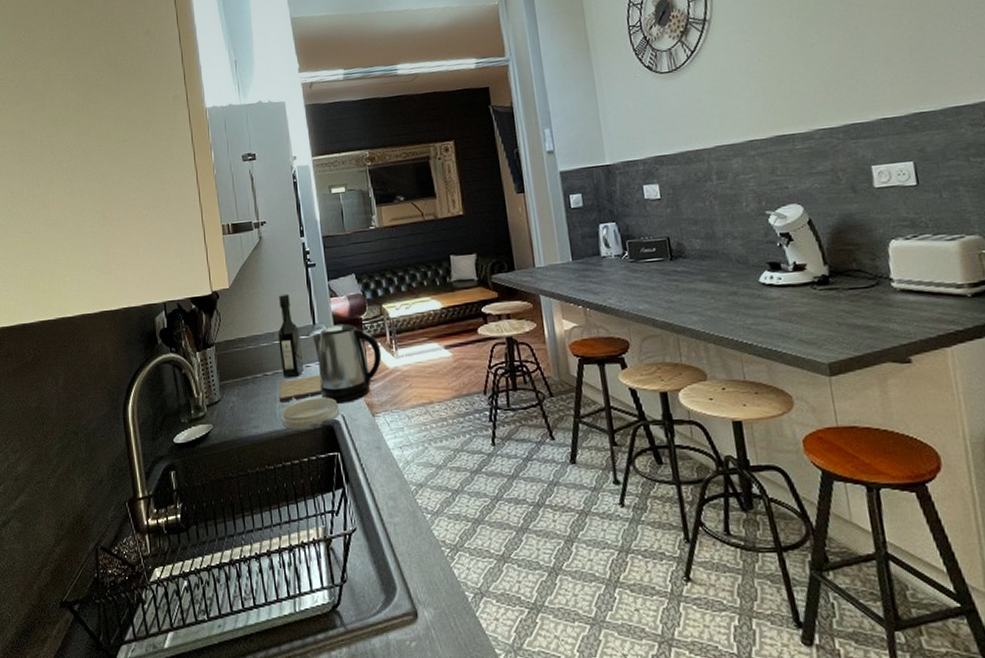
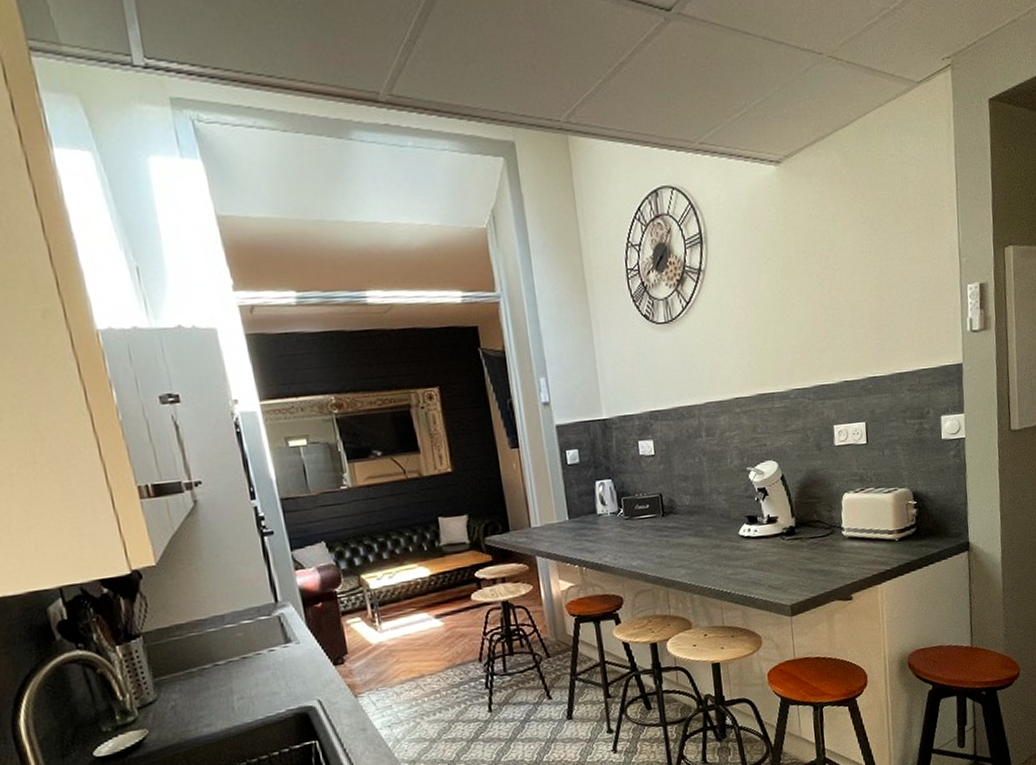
bottle: present [278,293,305,379] -> none [226,568,268,667]
cutting board: present [279,375,323,403] -> none [236,659,292,695]
dish: present [281,397,339,431] -> none [241,682,315,724]
kettle: present [312,323,382,404] -> none [275,598,363,689]

